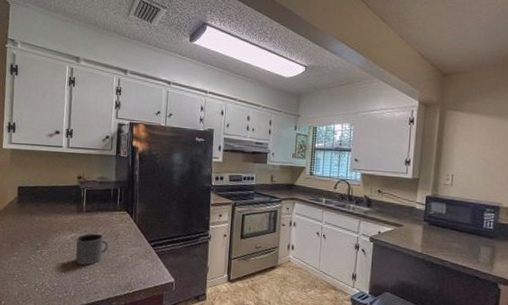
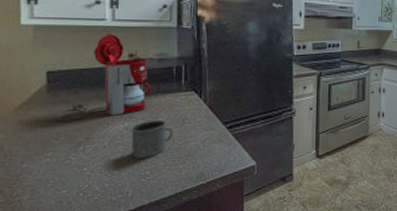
coffee maker: none [23,158,94,229] -> present [57,33,152,122]

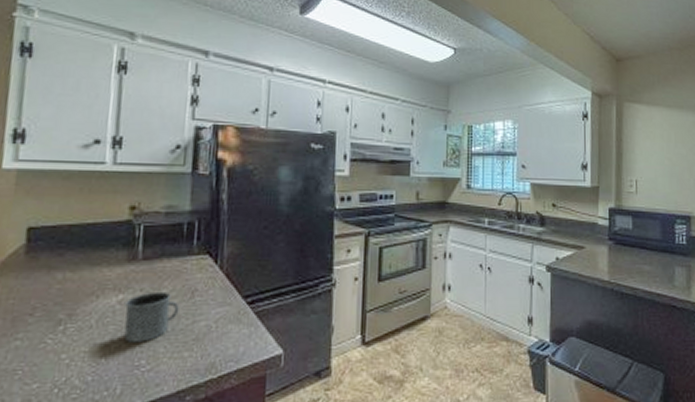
coffee maker: present [57,33,152,122] -> none [34,179,155,293]

